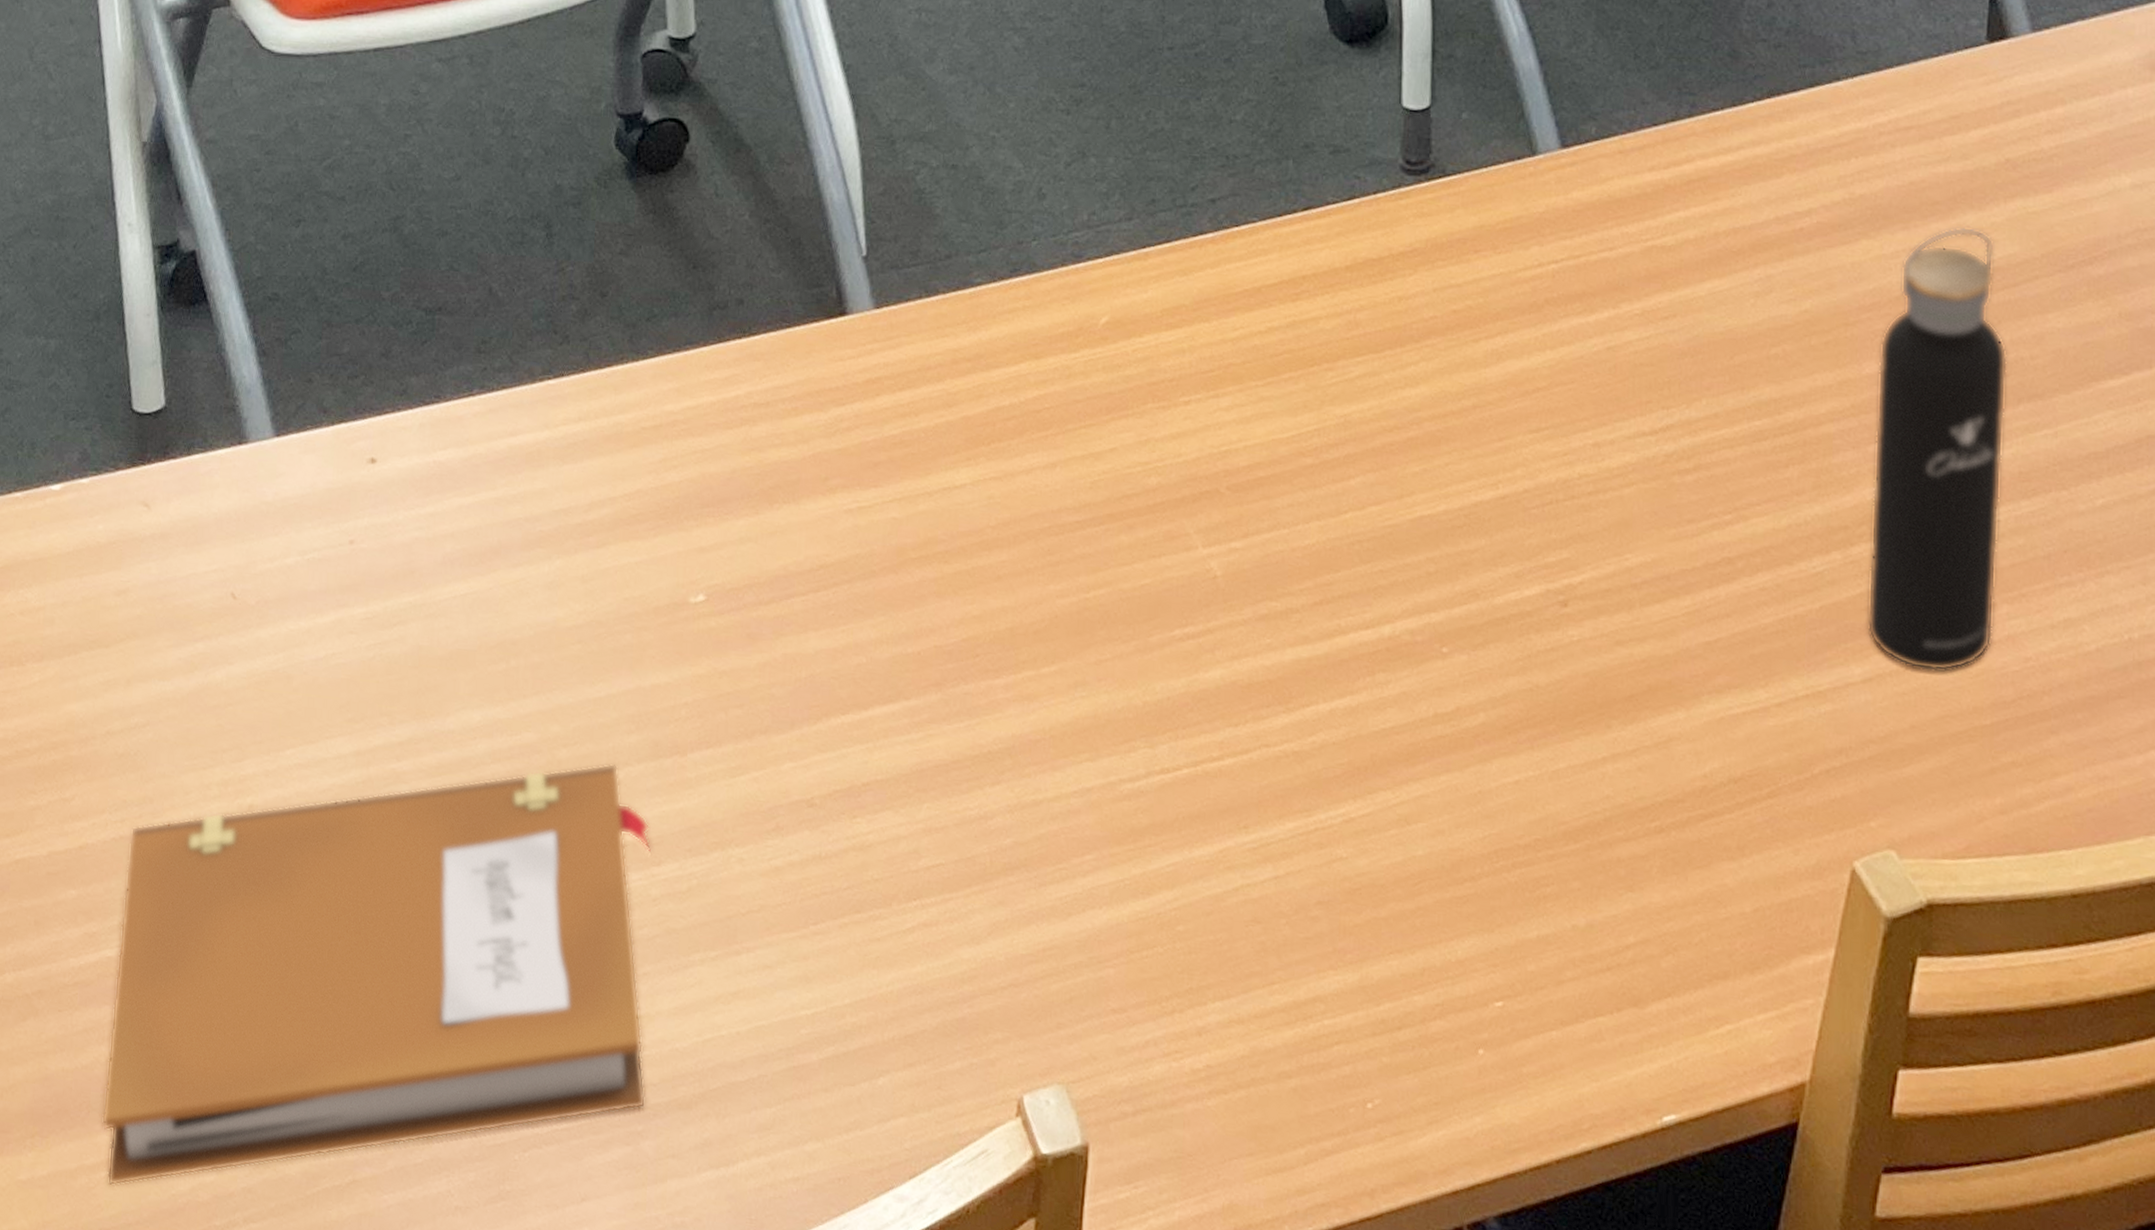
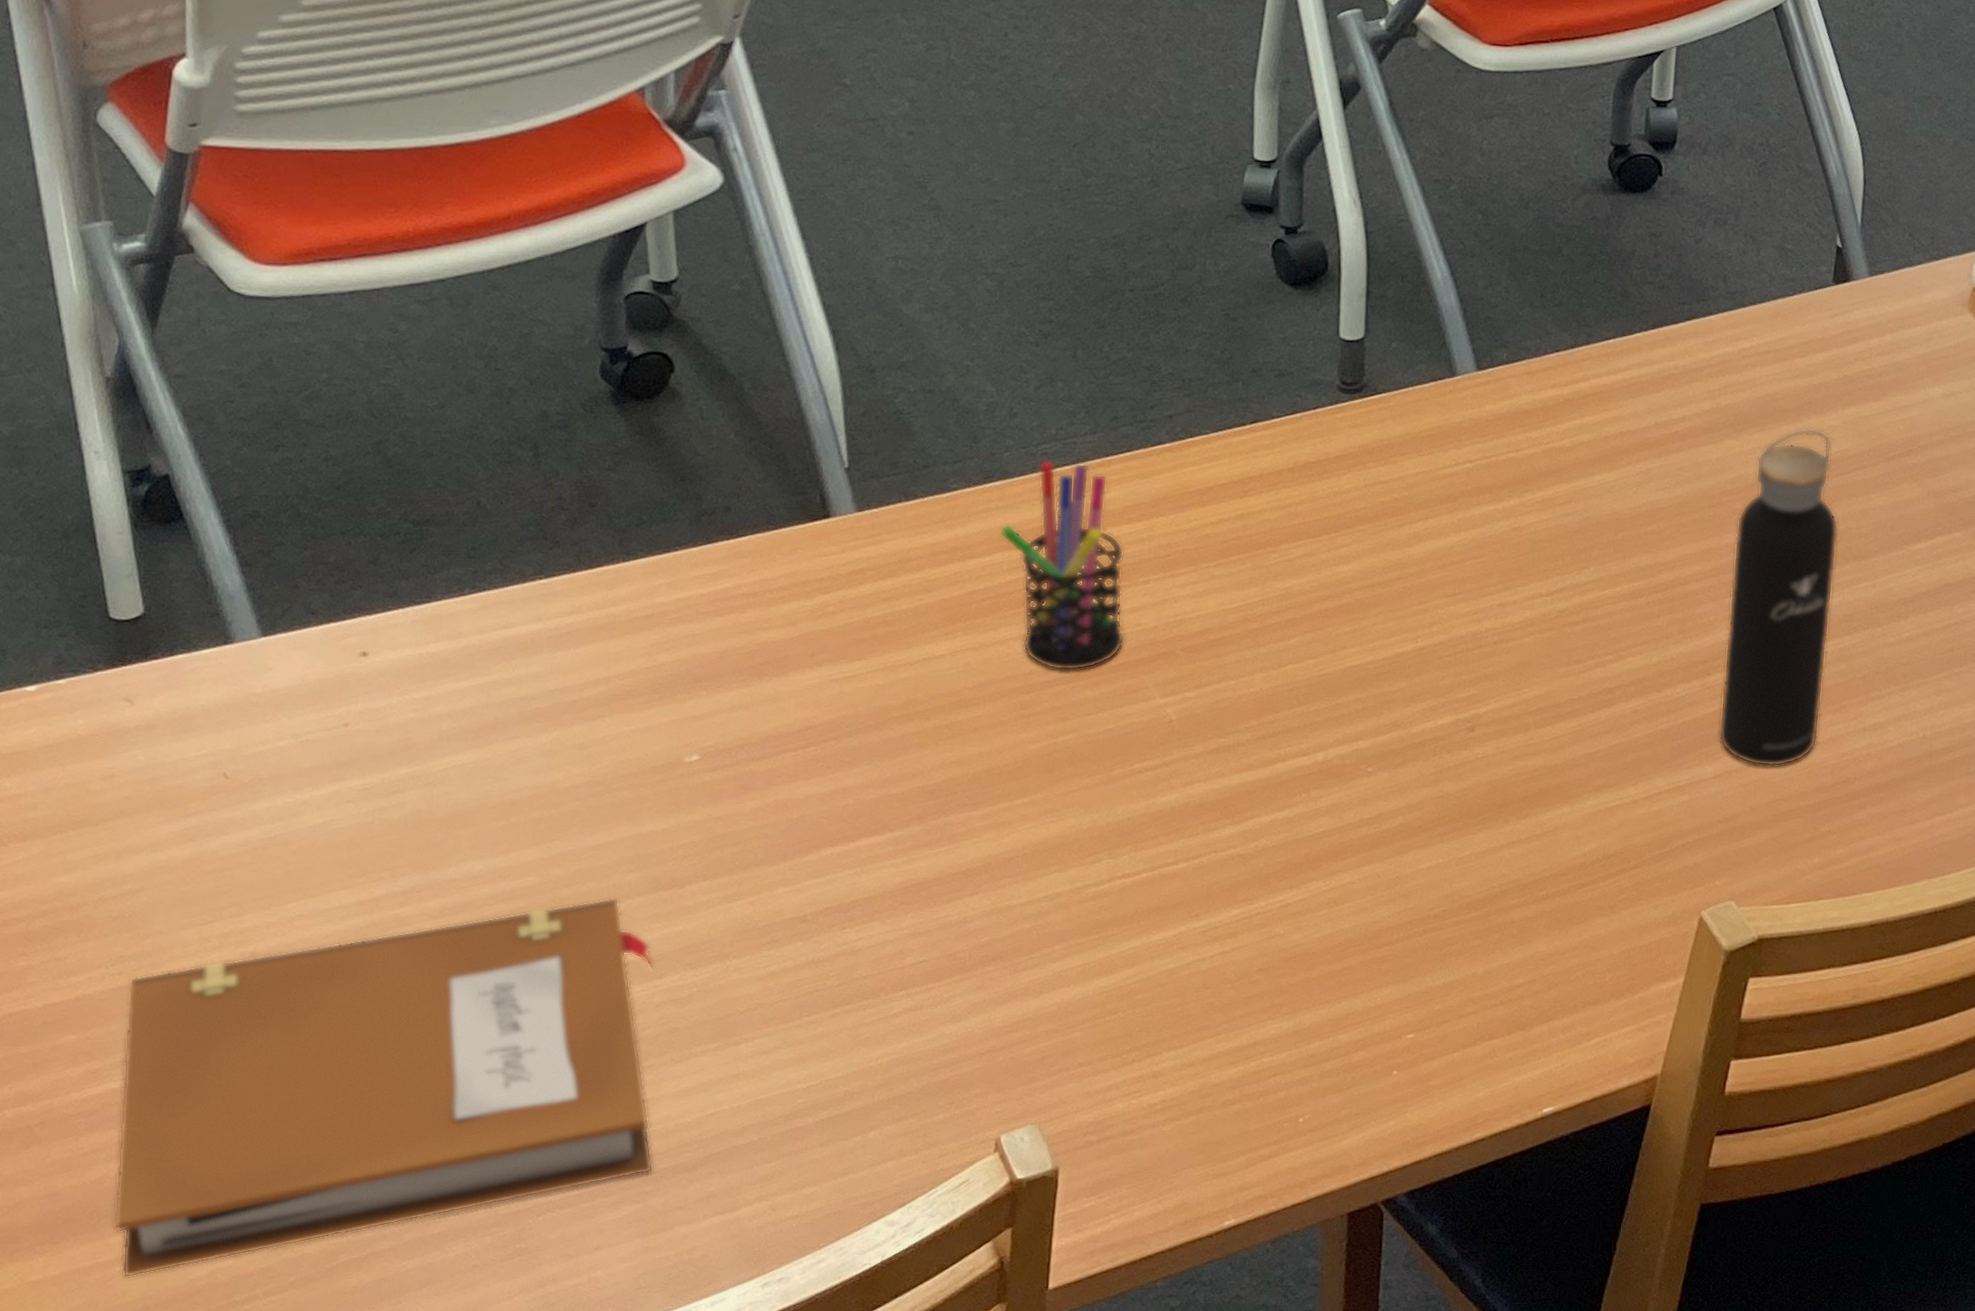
pen holder: none [1026,251,1164,510] -> present [999,460,1125,671]

